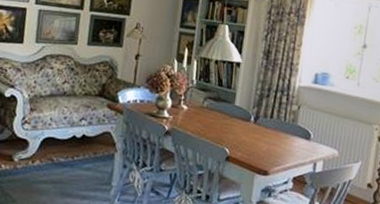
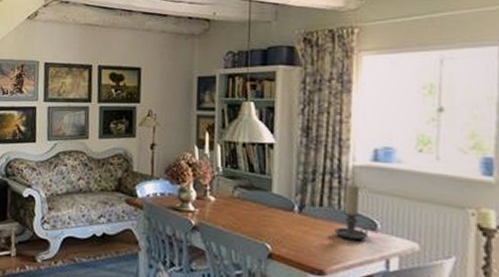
candle holder: none [279,101,304,147] -> present [334,184,369,240]

